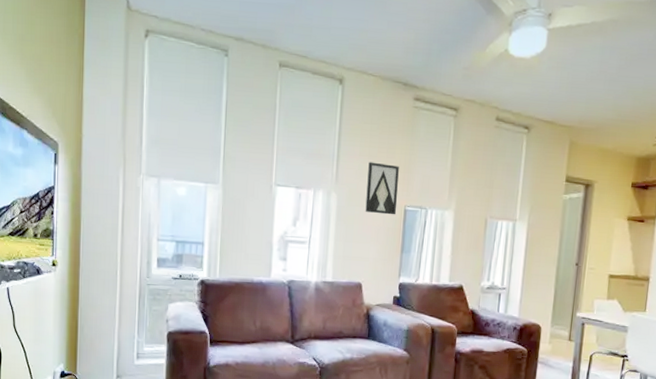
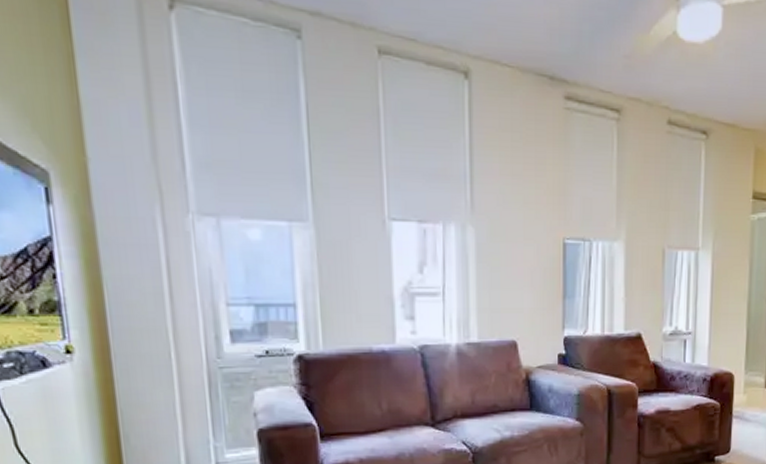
wall art: present [365,162,399,215] -> none [513,183,554,251]

